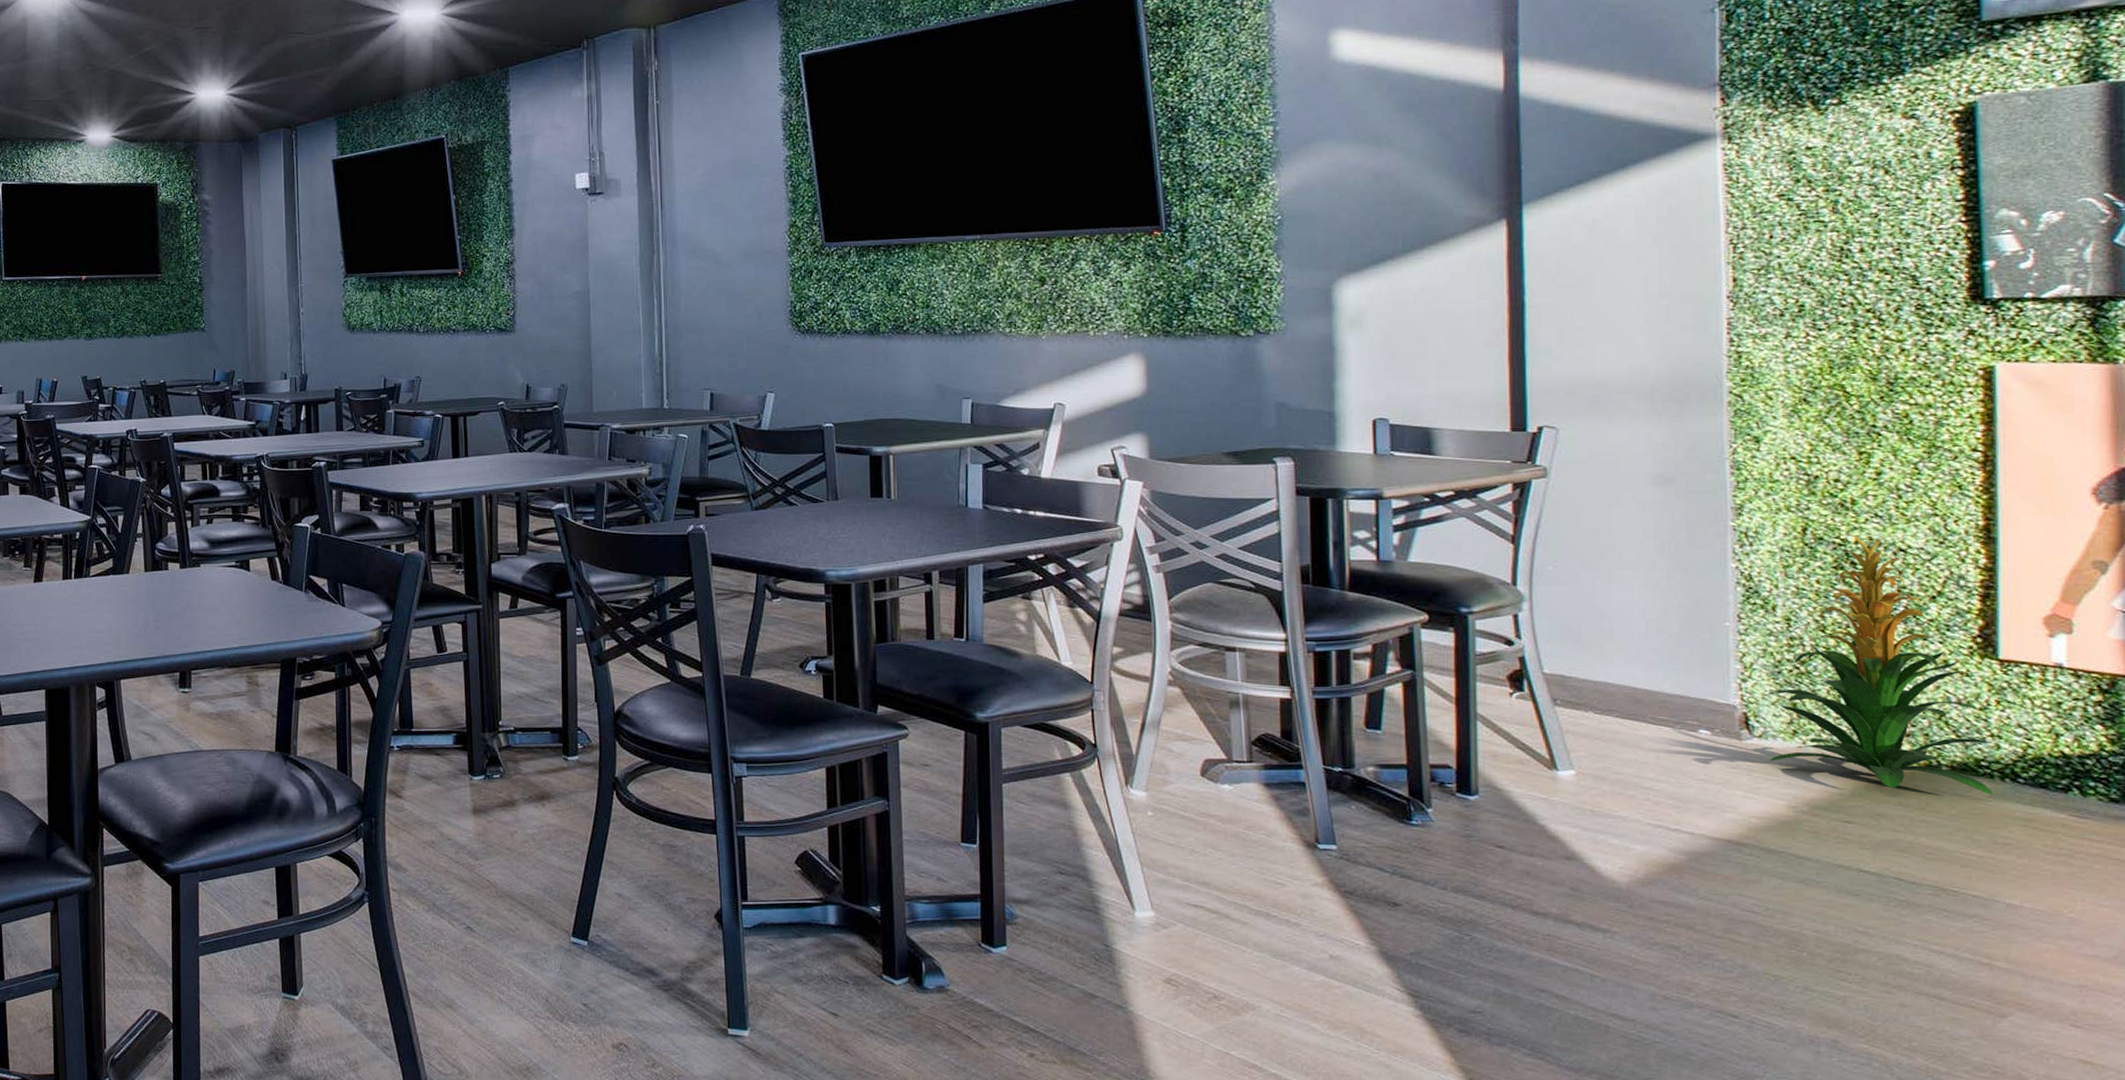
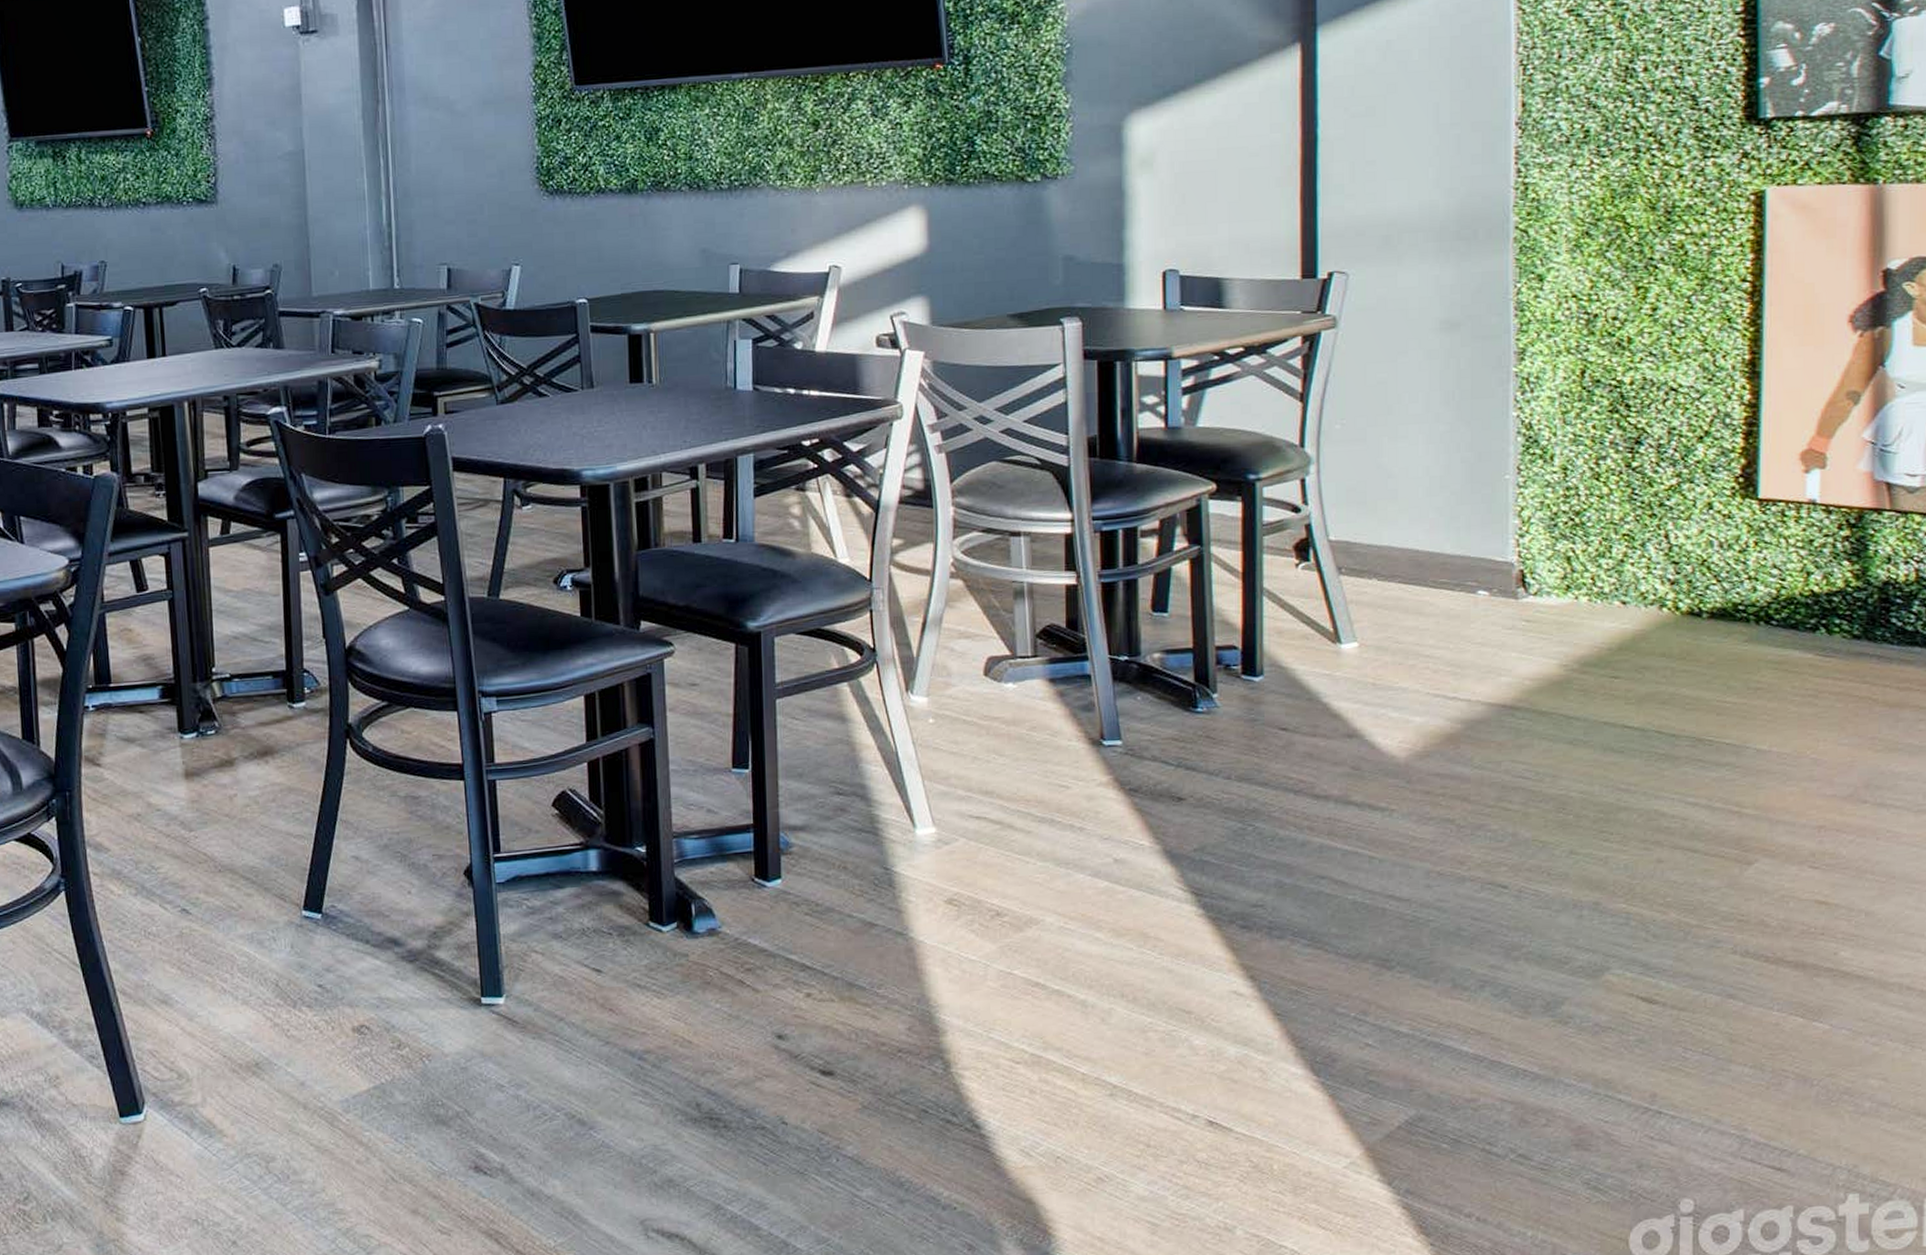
indoor plant: present [1766,533,1994,796] -> none [1542,374,1750,640]

